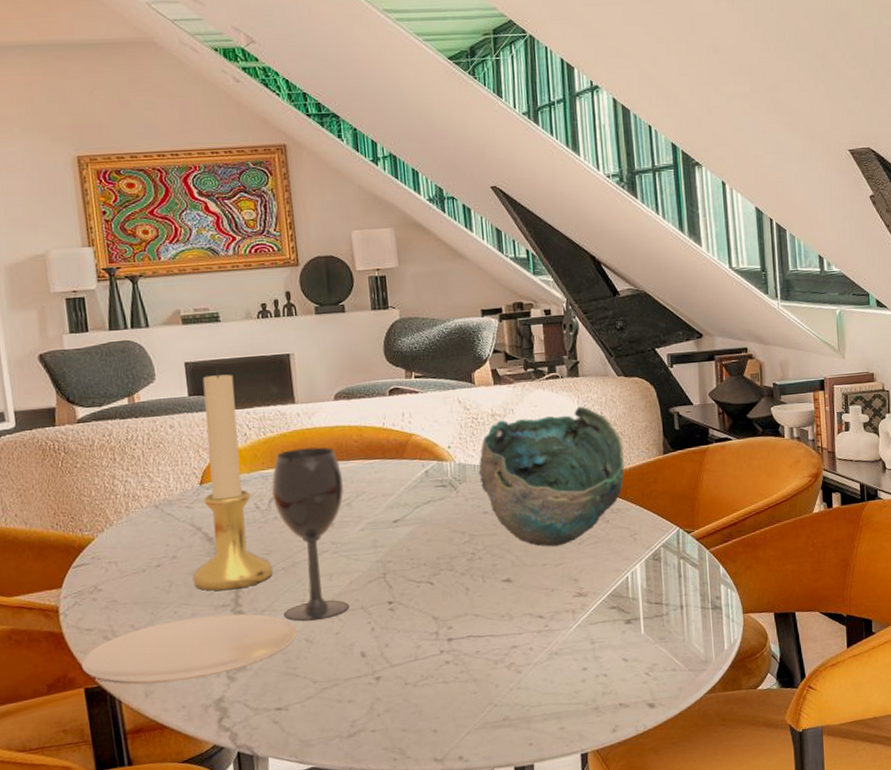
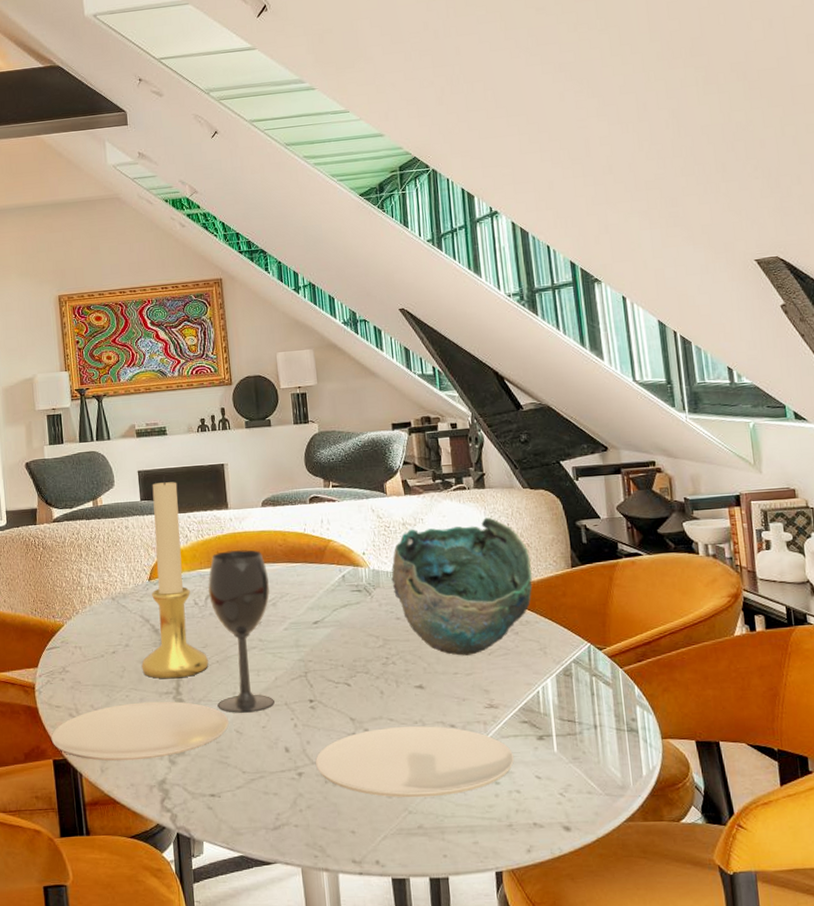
plate: none [395,618,602,693] -> present [316,725,515,798]

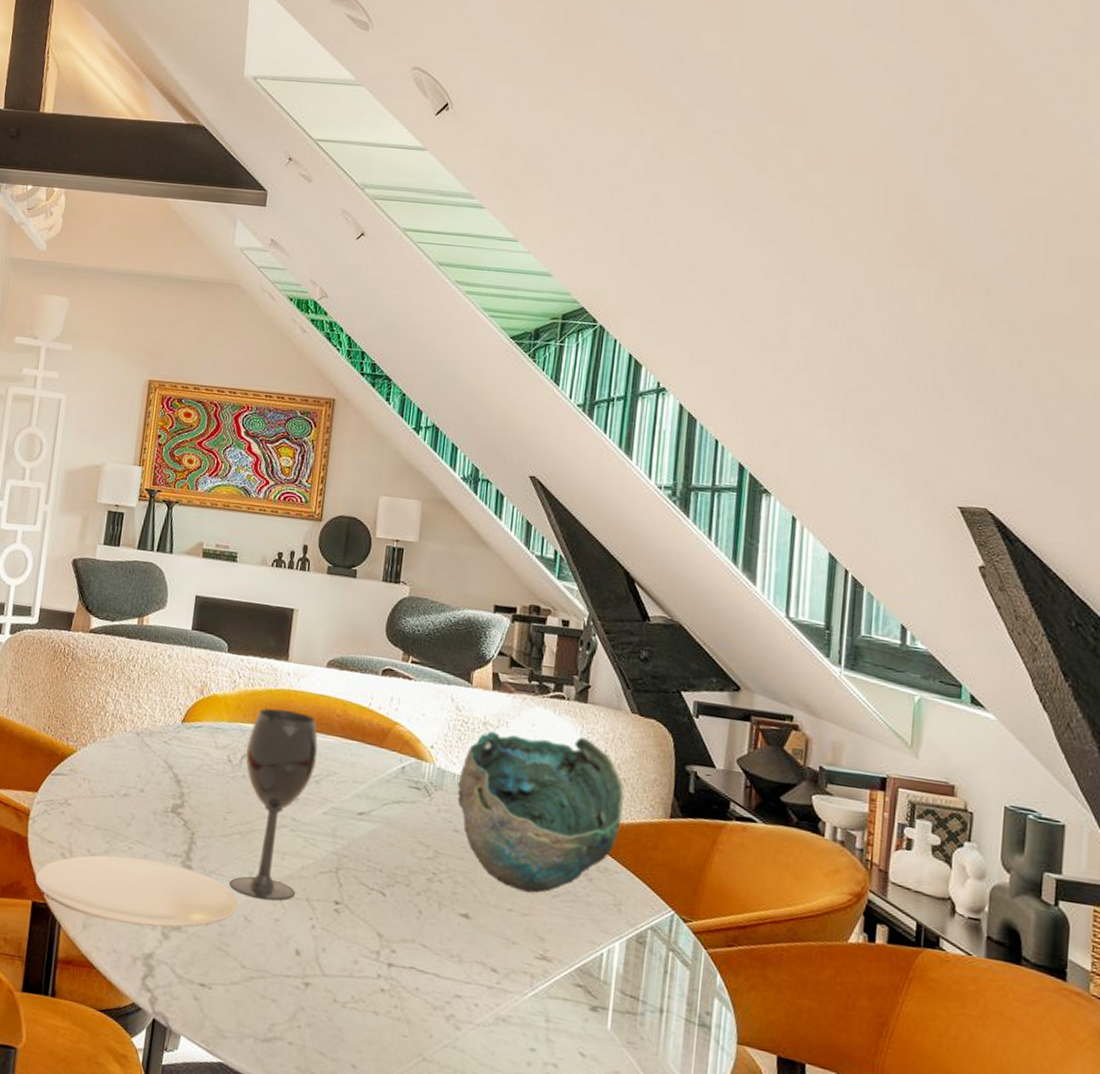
candle holder: present [141,475,209,679] -> none [153,607,237,843]
plate: present [316,725,515,798] -> none [327,952,559,1052]

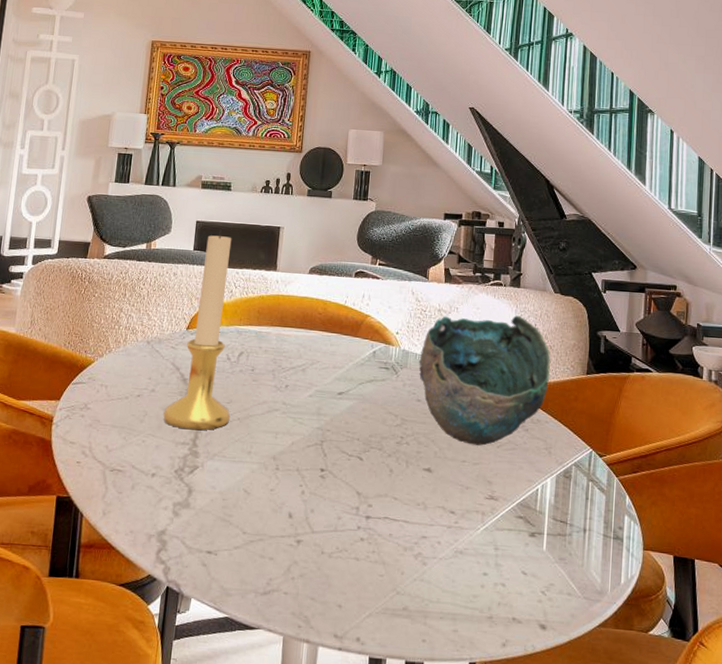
plate: present [35,855,239,928] -> none [58,448,239,508]
candle holder: none [153,607,237,843] -> present [163,229,232,431]
wine glass: present [229,708,318,902] -> none [231,311,304,475]

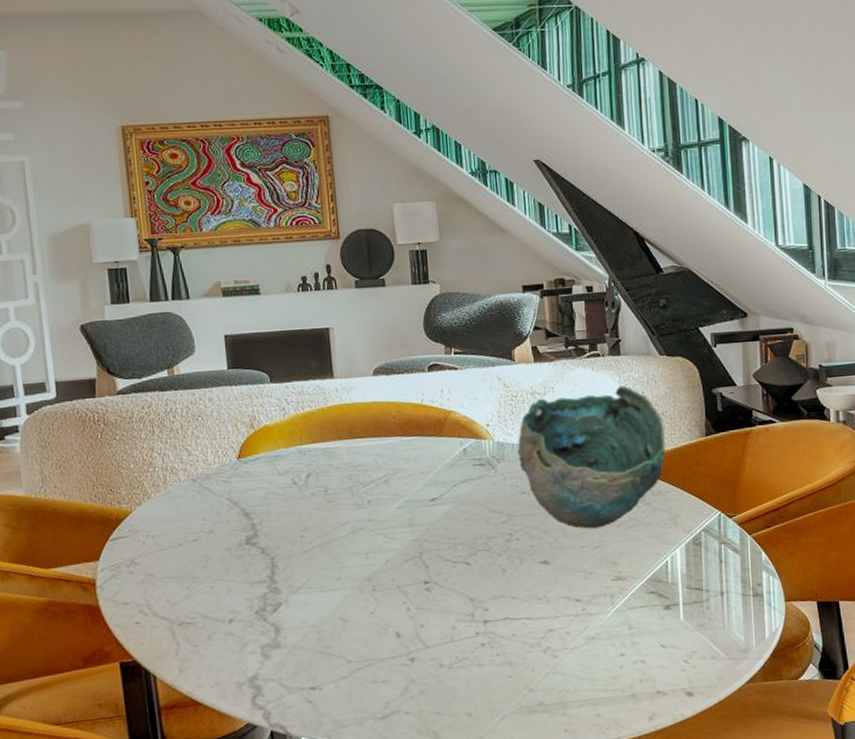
candle holder: present [163,229,232,431] -> none [229,340,310,567]

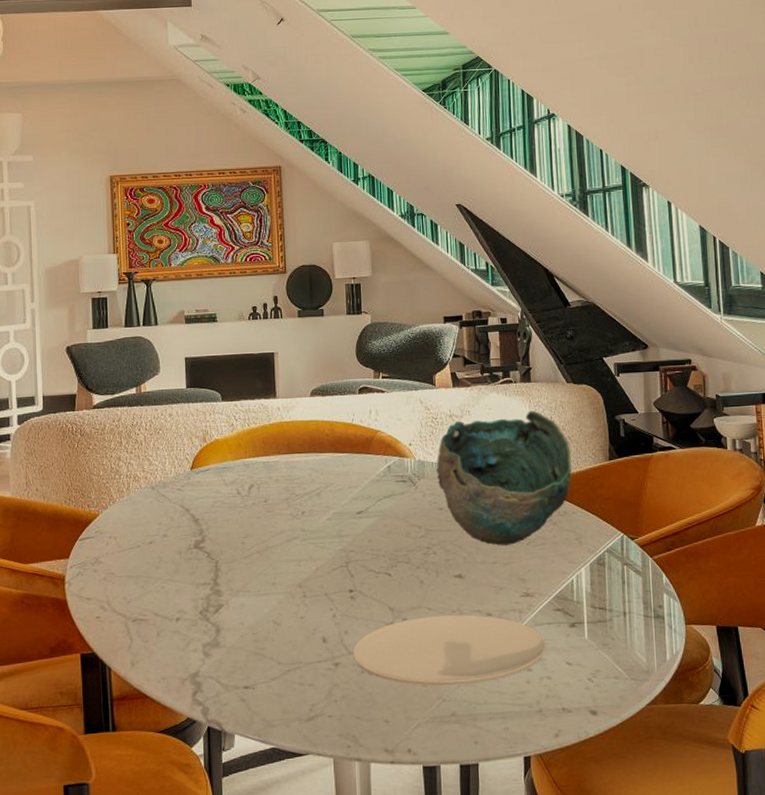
plate: none [430,601,641,677] -> present [353,614,547,686]

